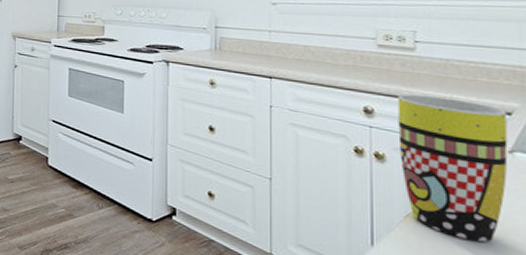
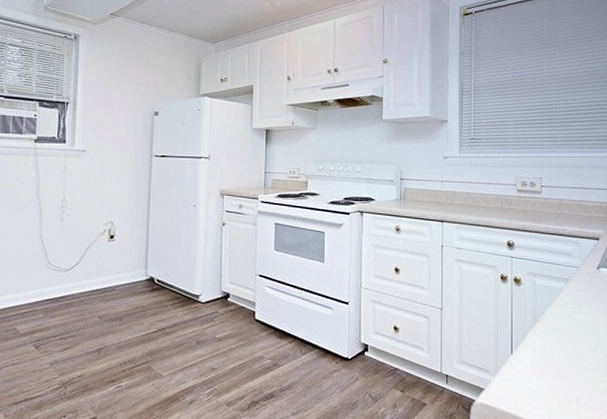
mug: present [398,94,508,242] -> none [530,228,597,339]

